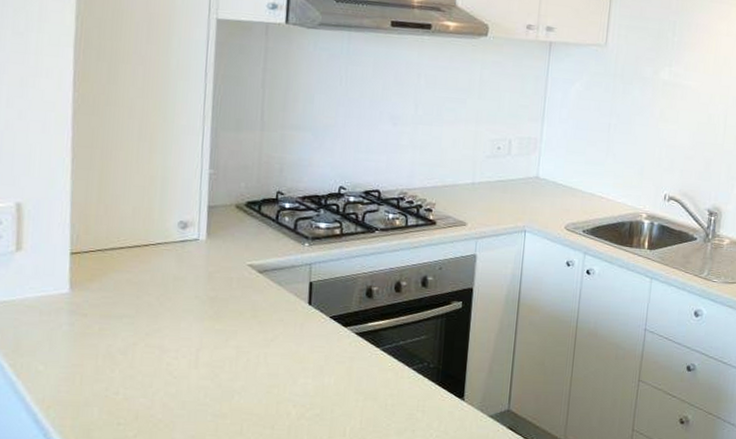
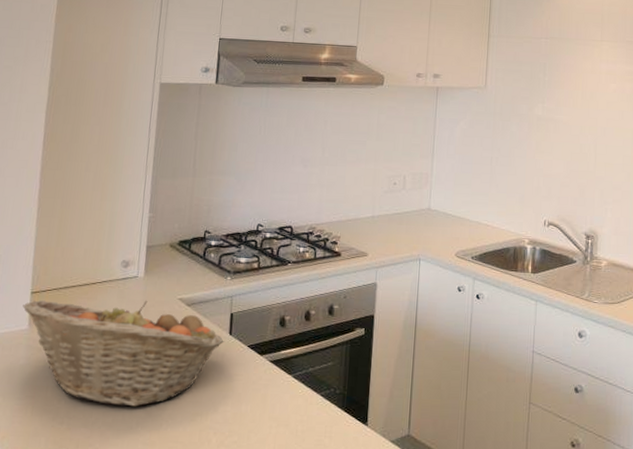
fruit basket: none [61,262,303,378] -> present [22,300,224,407]

